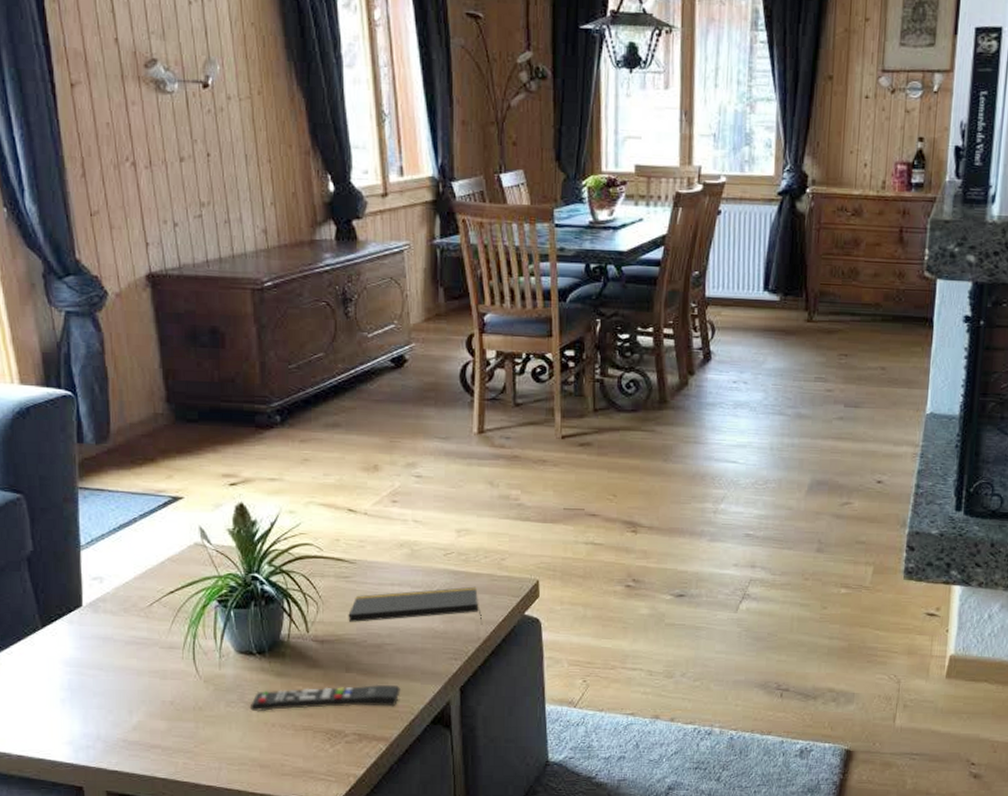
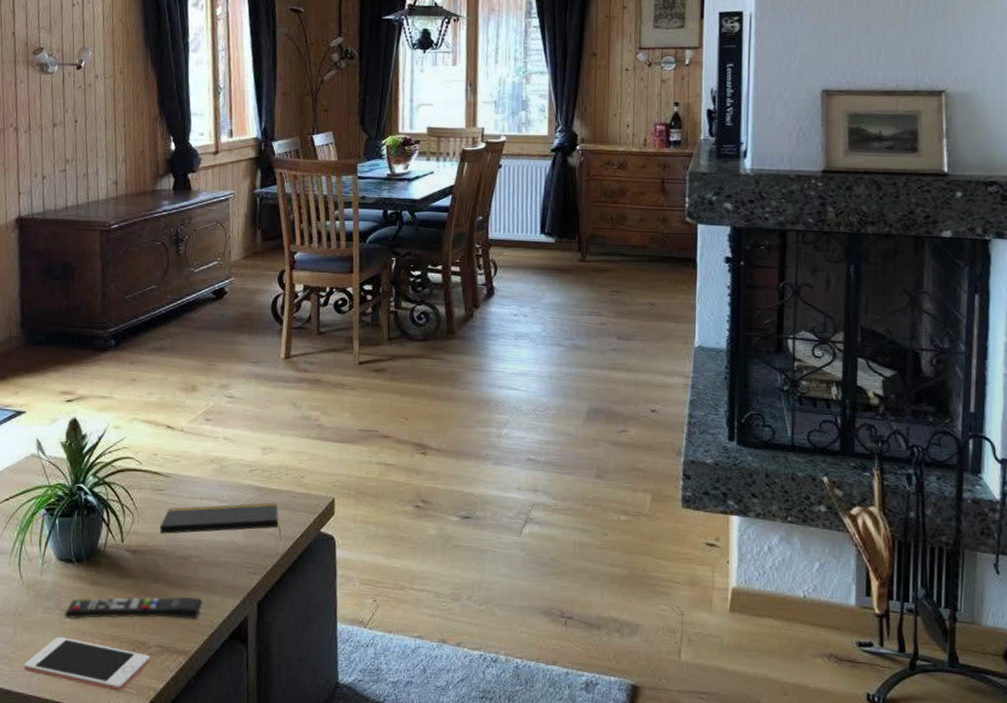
cell phone: none [211,730,348,779] -> present [24,637,151,691]

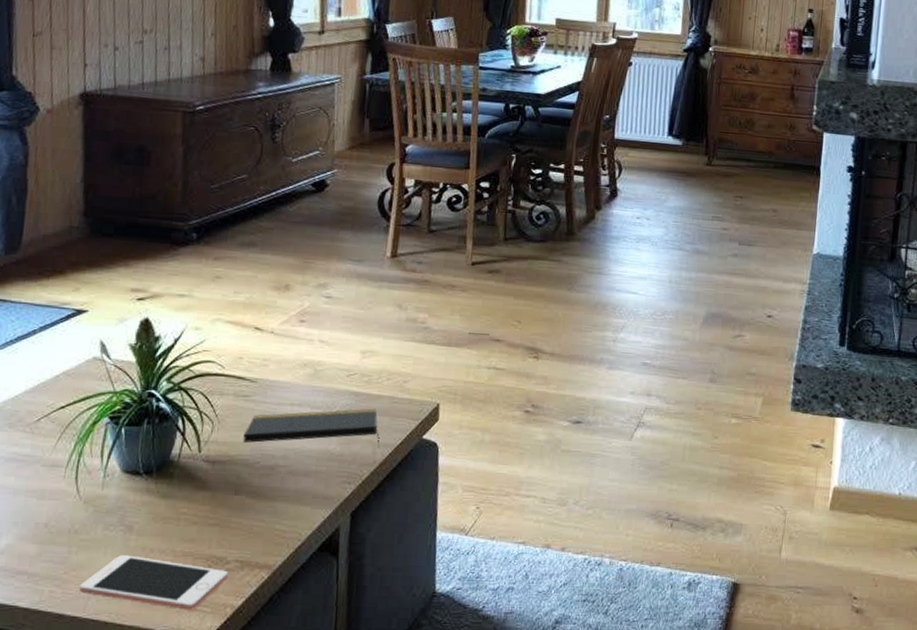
remote control: present [64,596,204,620] -> none [128,508,291,536]

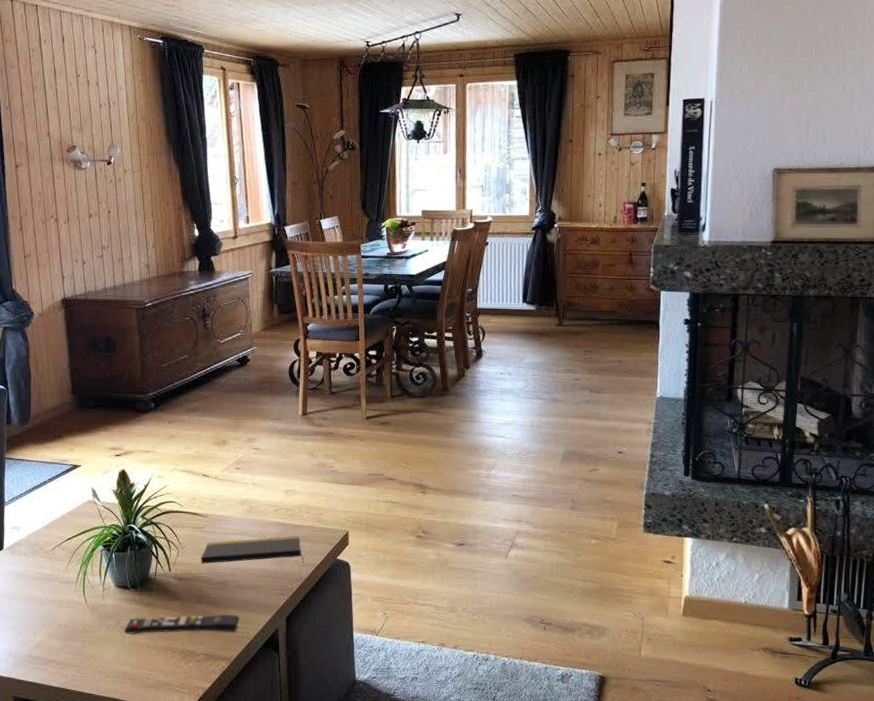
cell phone: present [79,555,229,610] -> none [93,649,198,691]
remote control: none [128,508,291,536] -> present [124,614,241,635]

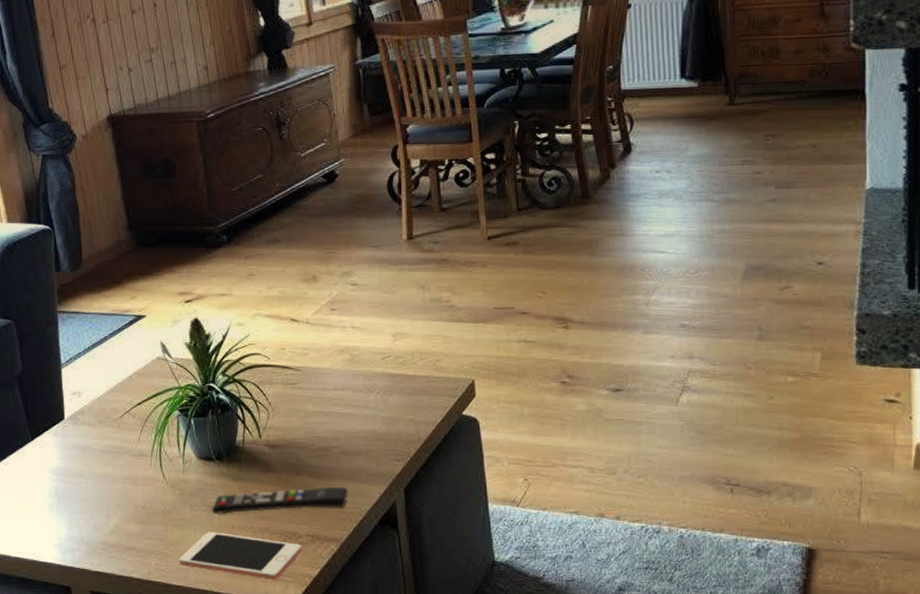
cell phone: none [93,649,198,691] -> present [179,532,302,580]
notepad: present [201,536,304,567] -> none [296,388,423,427]

